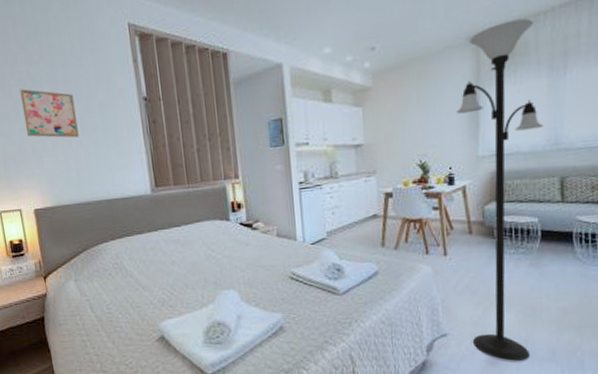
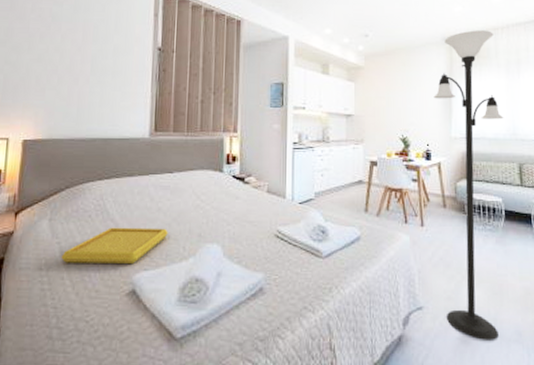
wall art: present [20,88,79,138] -> none [34,24,90,75]
serving tray: none [93,279,186,317] -> present [61,227,168,263]

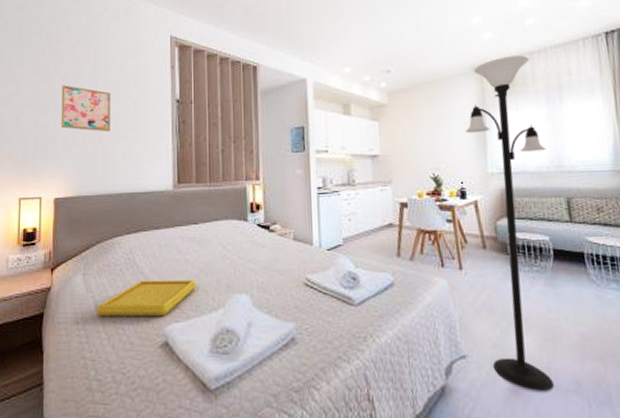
wall art: none [34,24,90,75] -> present [61,85,111,132]

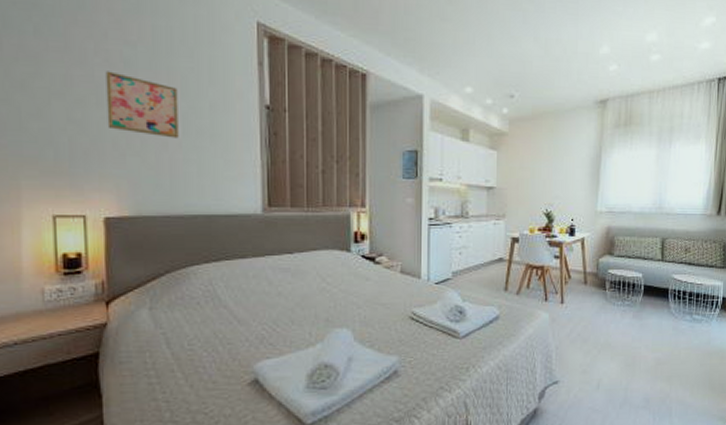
serving tray: present [96,279,197,316] -> none [169,313,291,355]
floor lamp: present [465,55,554,391] -> none [581,93,651,409]

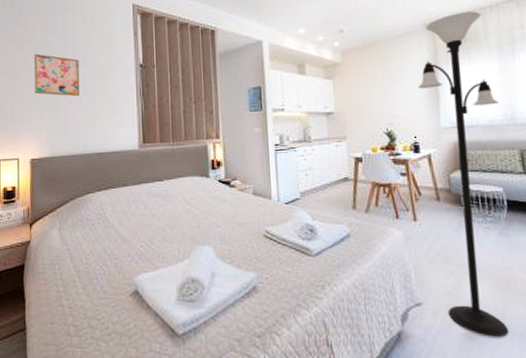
floor lamp: none [581,93,651,409] -> present [418,11,509,337]

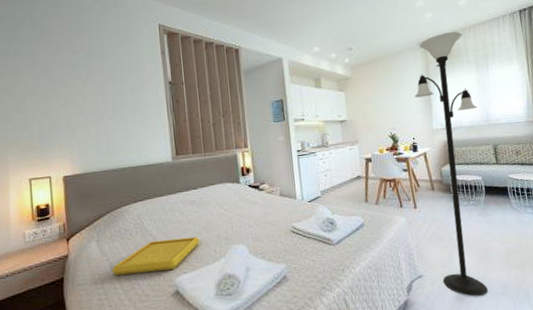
wall art: present [34,53,80,97] -> none [60,73,110,114]
serving tray: none [72,232,163,267] -> present [112,236,200,276]

